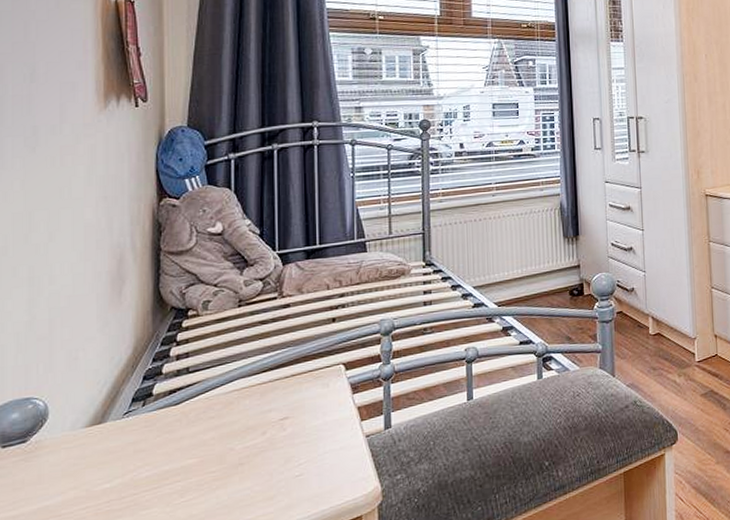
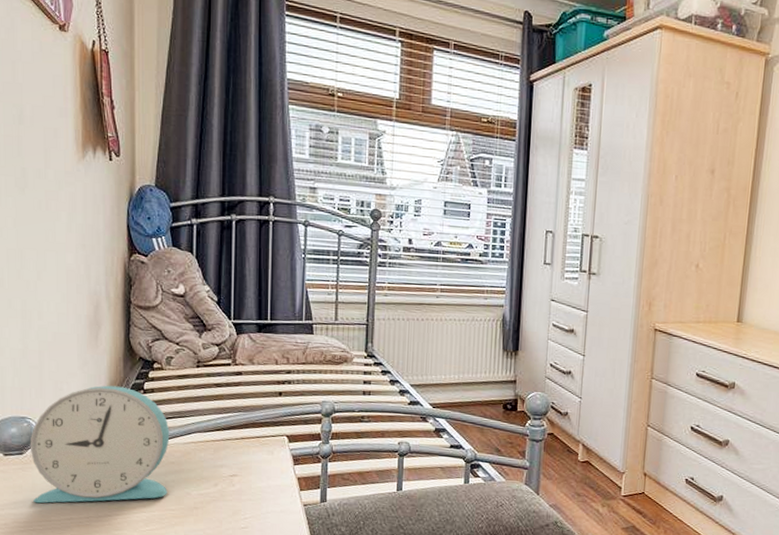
alarm clock: none [35,342,208,498] -> present [30,385,170,504]

